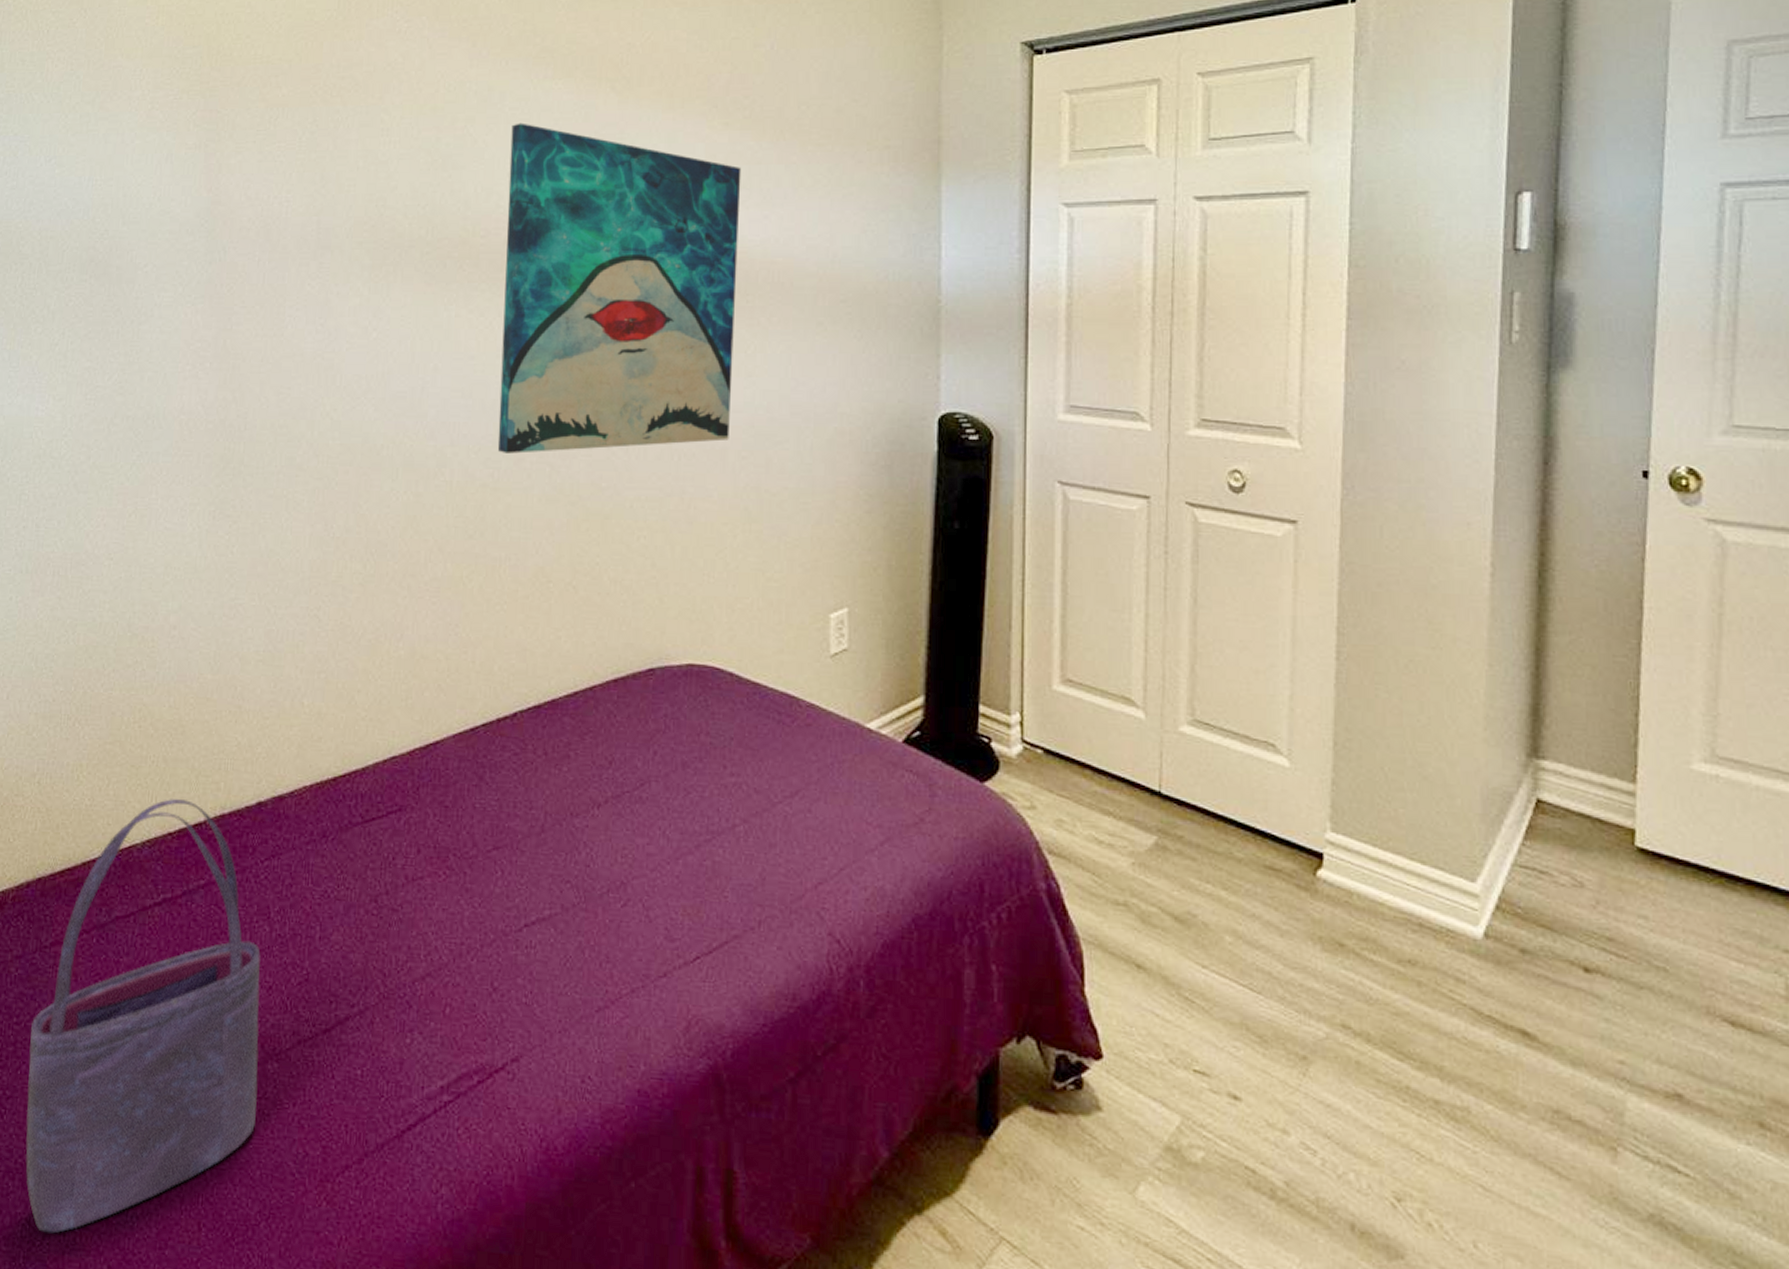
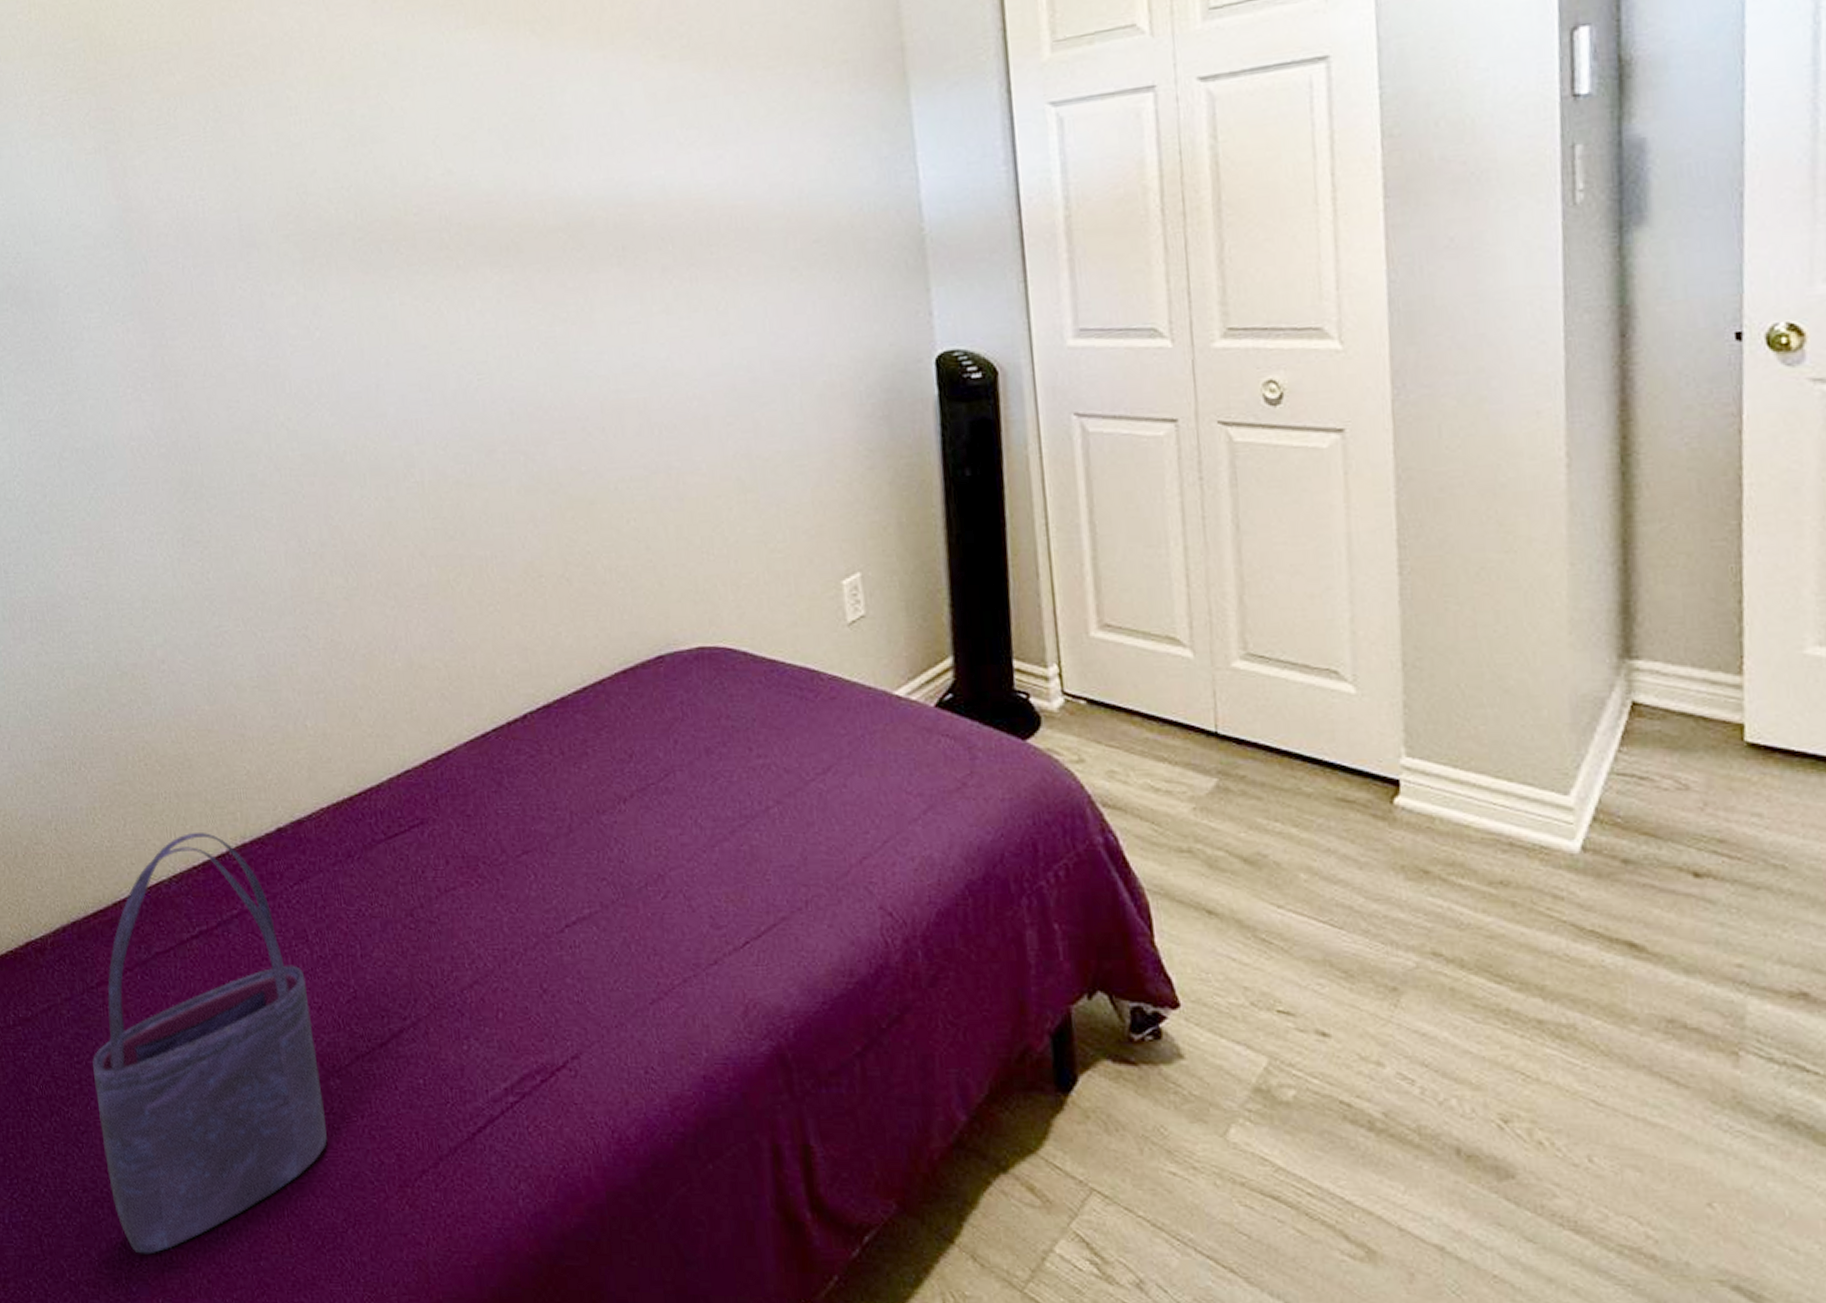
wall art: present [497,123,742,454] -> none [429,82,711,446]

